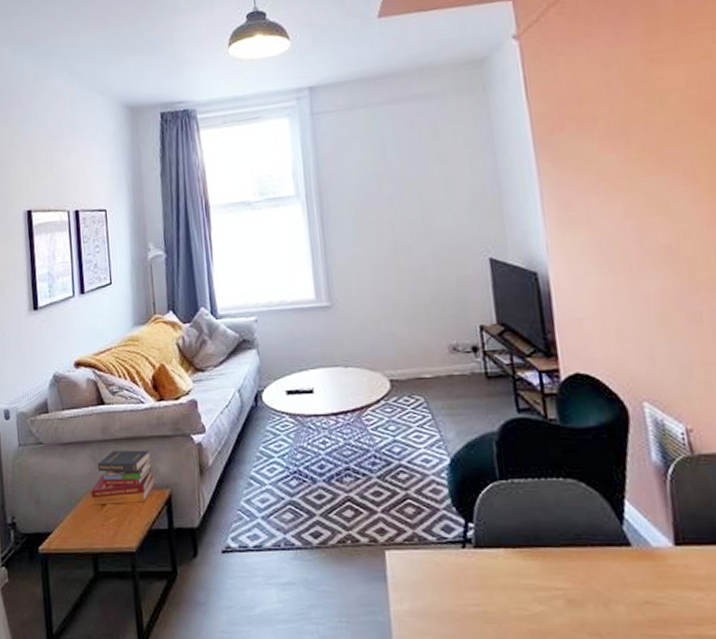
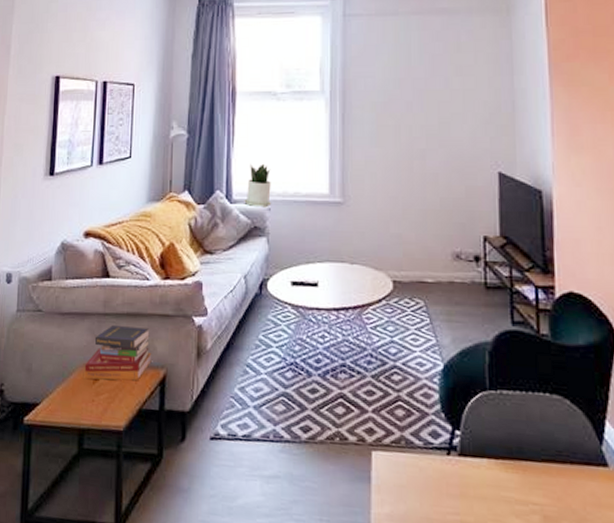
planter: none [229,275,258,321] -> present [244,163,272,208]

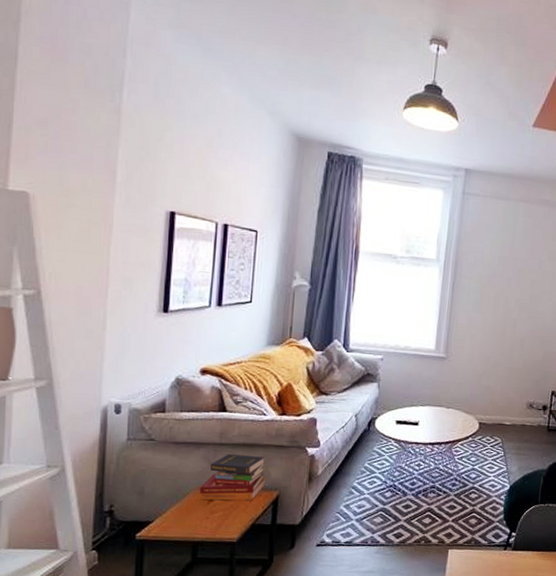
planter: present [244,163,272,208] -> none [359,319,386,358]

